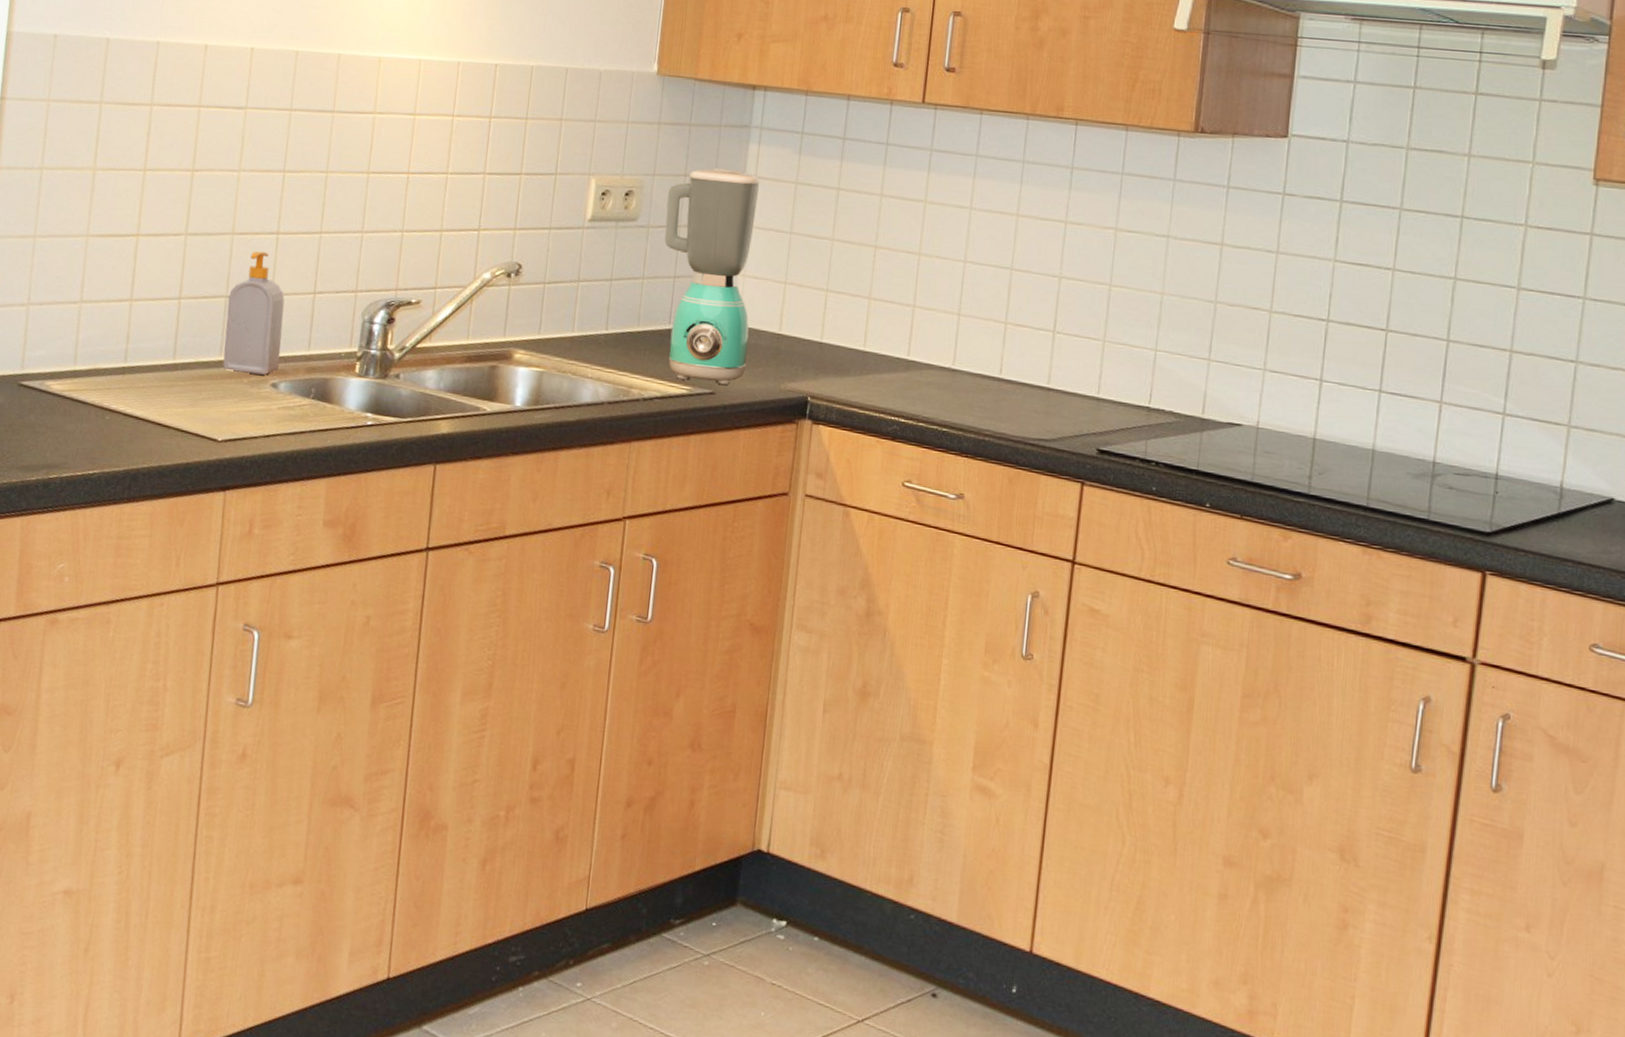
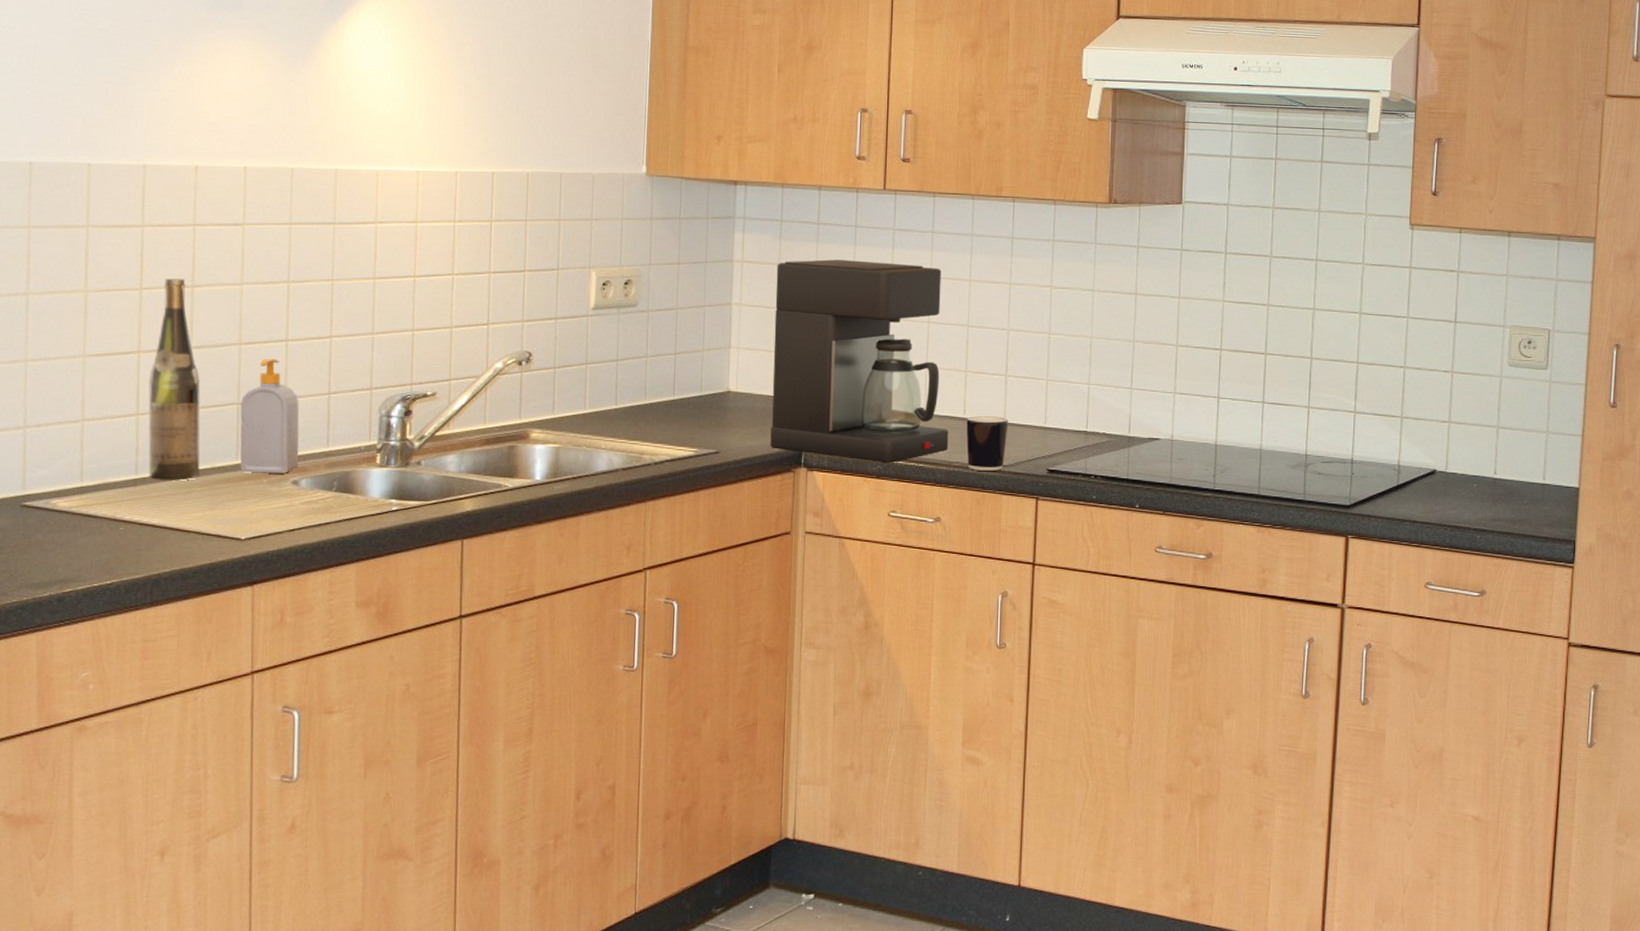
wine bottle: none [136,160,193,373] -> present [148,278,201,481]
blender: present [664,167,761,385] -> none [663,254,747,444]
coffee maker: none [772,179,984,424] -> present [770,259,949,463]
mug: none [1000,377,1054,446] -> present [966,416,1009,471]

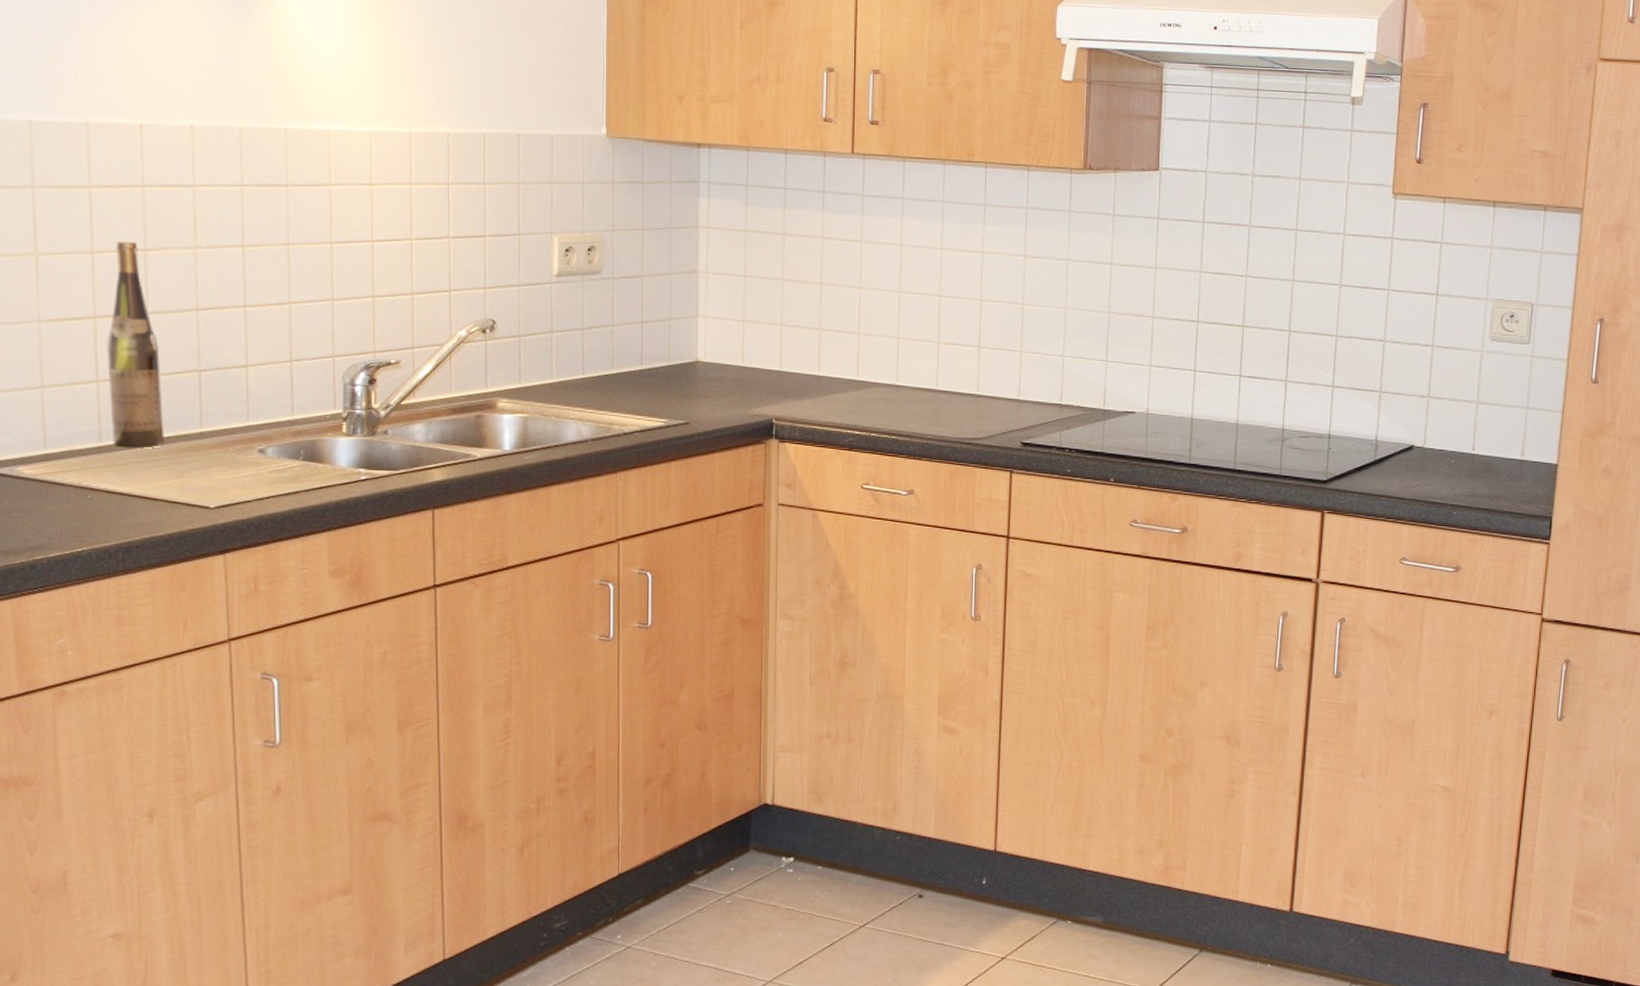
soap bottle: present [240,359,300,474] -> none [202,325,264,442]
coffee maker: present [770,259,949,463] -> none [741,226,922,435]
mug: present [966,416,1009,471] -> none [939,388,982,444]

